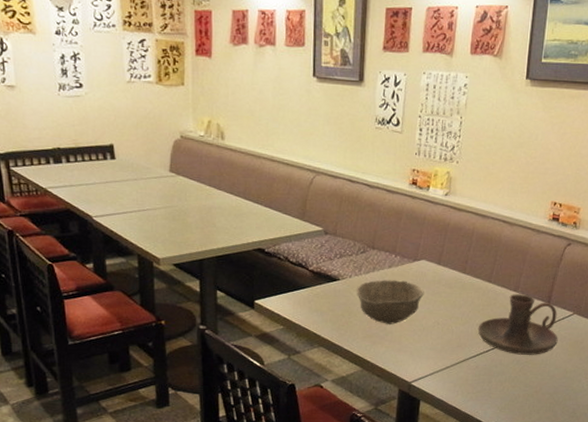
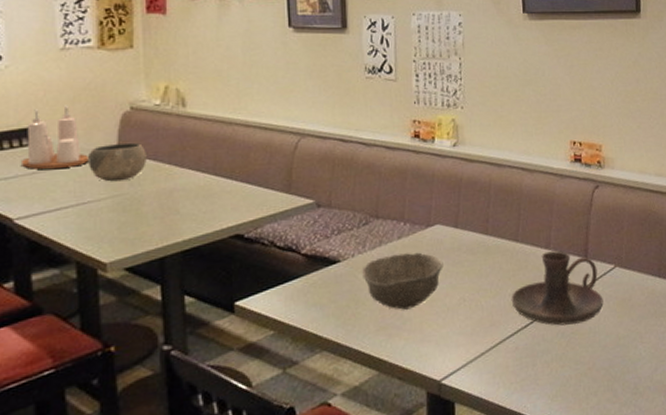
condiment set: none [98,129,148,181] -> present [22,105,89,169]
bowl: none [147,165,192,196] -> present [87,142,147,182]

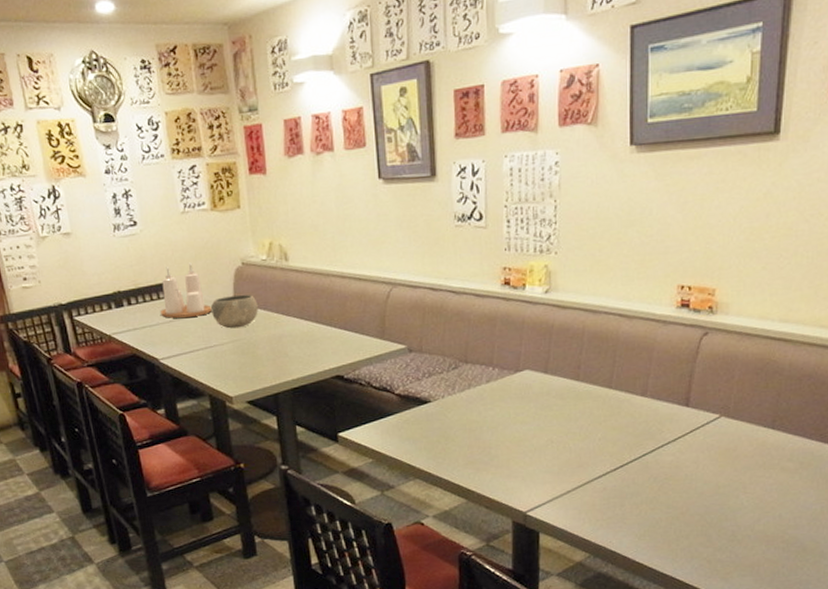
bowl: present [361,252,443,310] -> none [451,395,532,448]
candle holder: present [511,251,604,326] -> none [601,398,704,471]

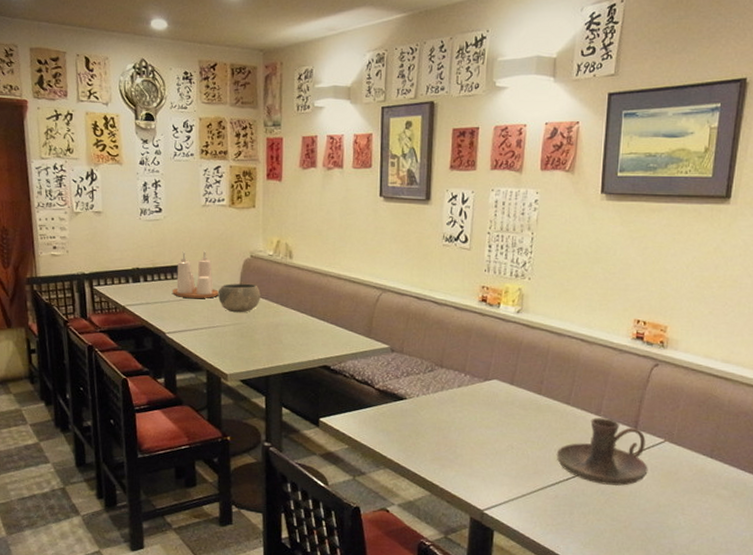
candle holder: none [601,398,704,471] -> present [556,417,648,487]

